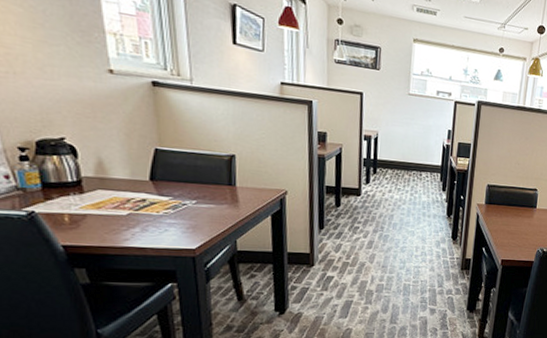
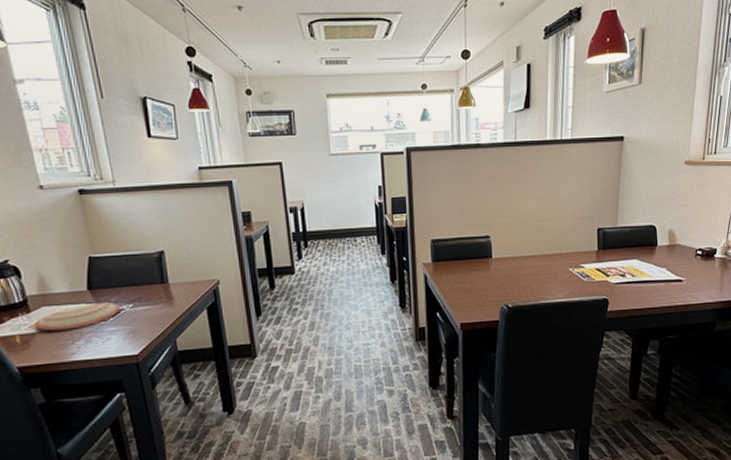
plate: none [88,194,183,217] -> present [35,302,121,331]

